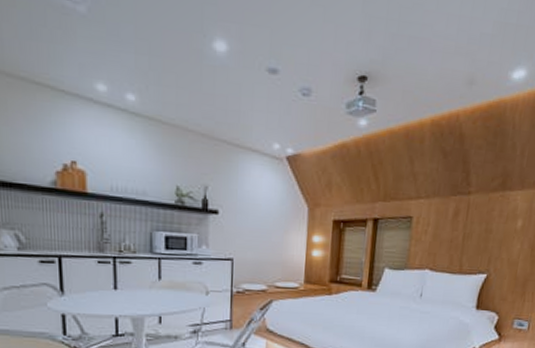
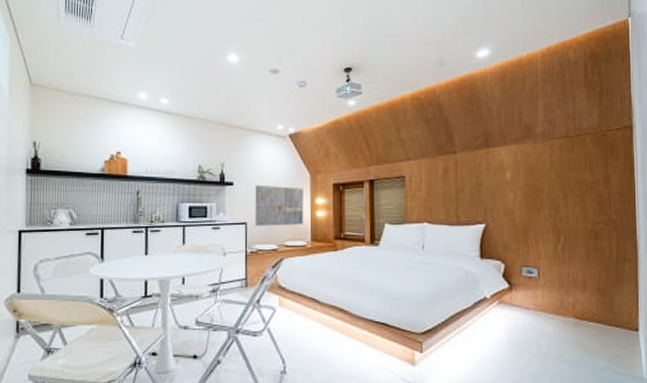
wall art: none [242,215,299,265] -> present [255,184,303,226]

